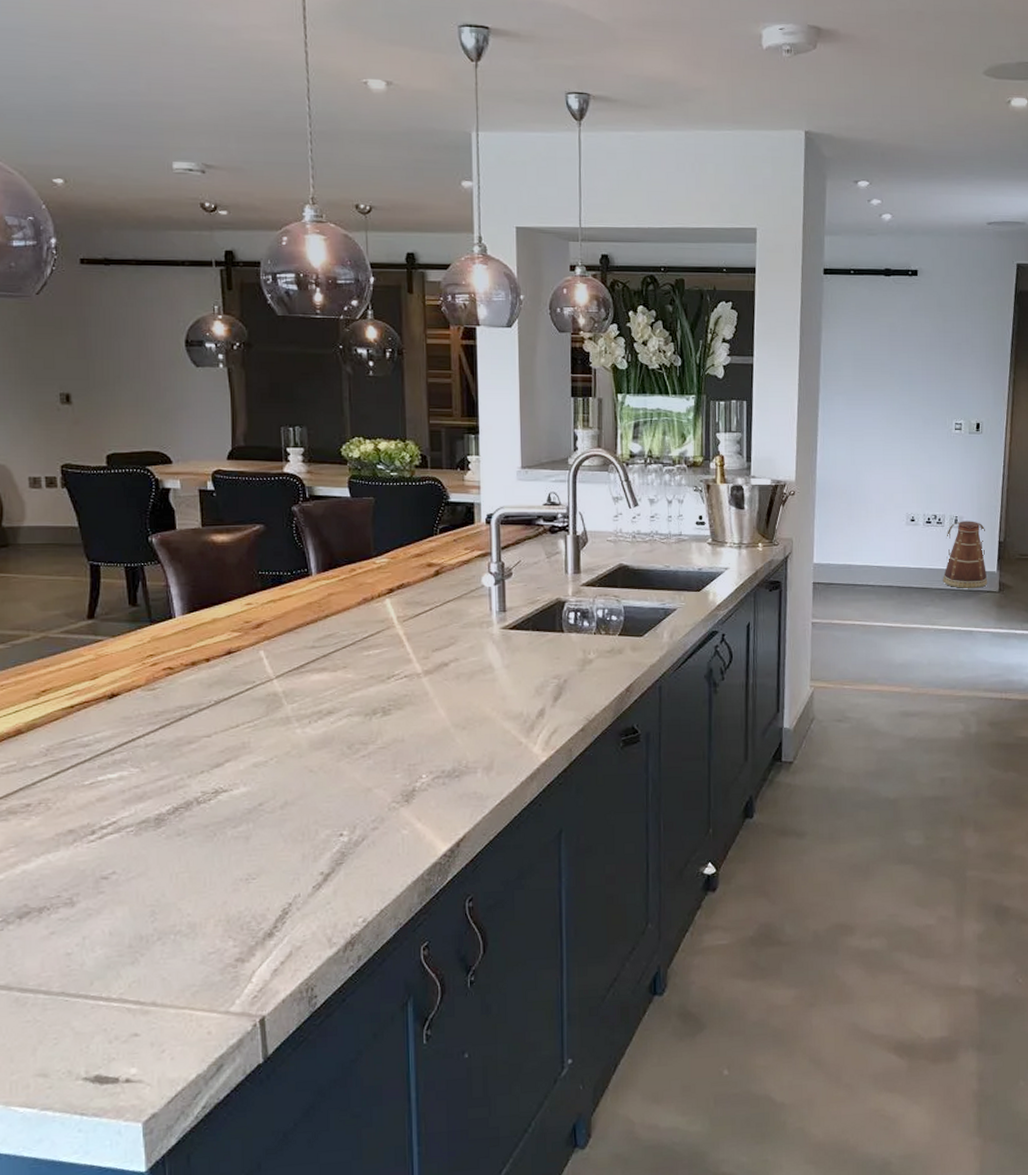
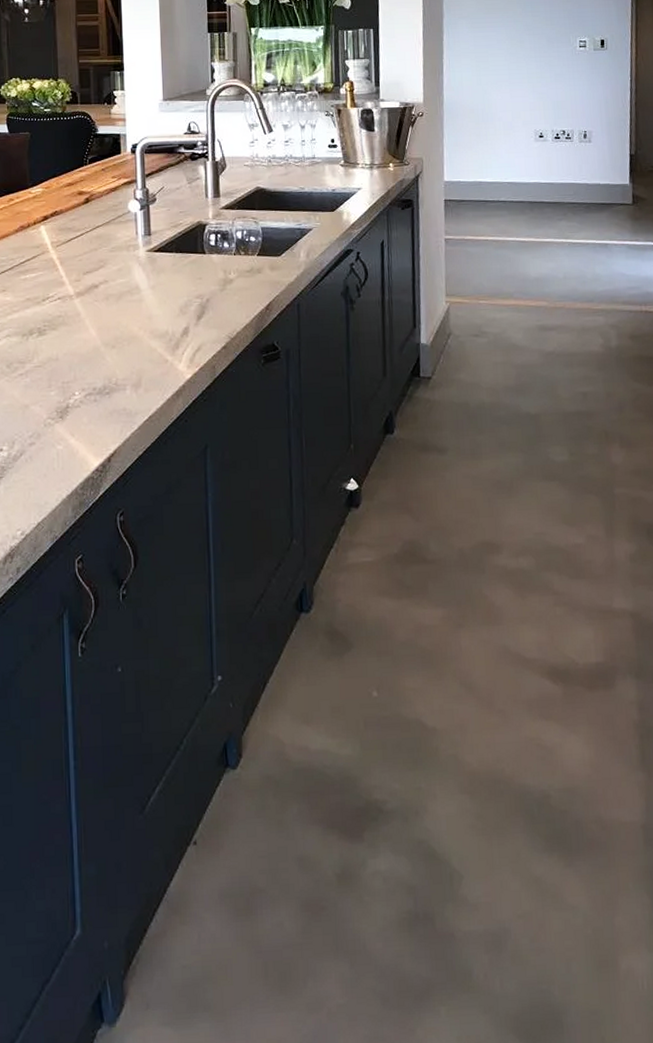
basket: present [943,521,988,588] -> none [574,135,621,202]

